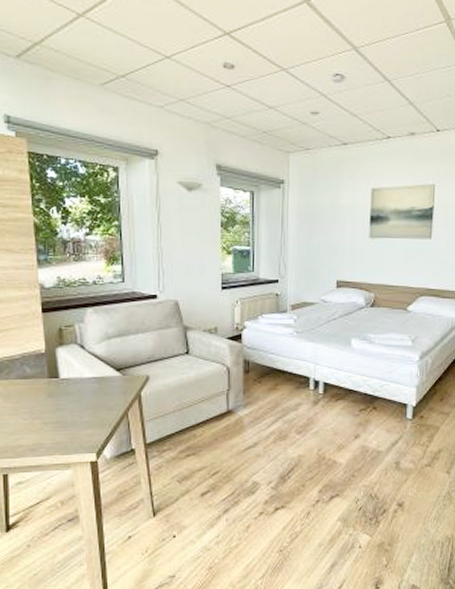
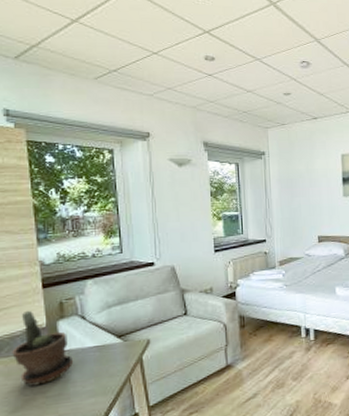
potted plant: none [11,334,72,411] -> present [12,310,74,386]

